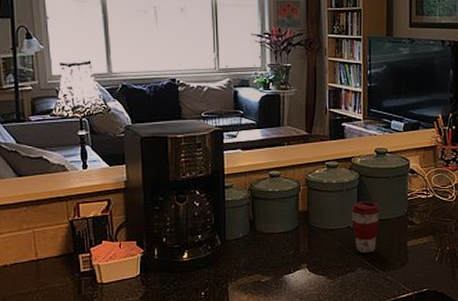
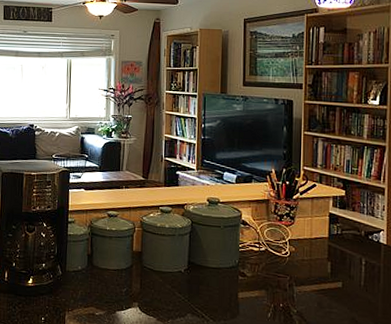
coffee cup: present [350,201,380,253] -> none [182,247,211,300]

